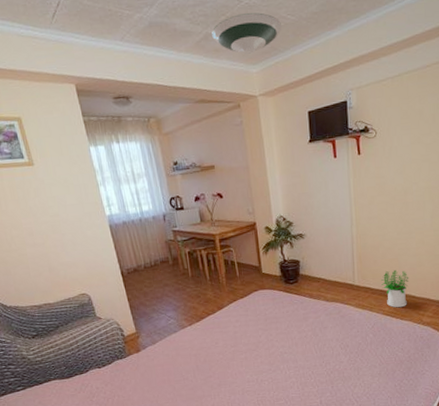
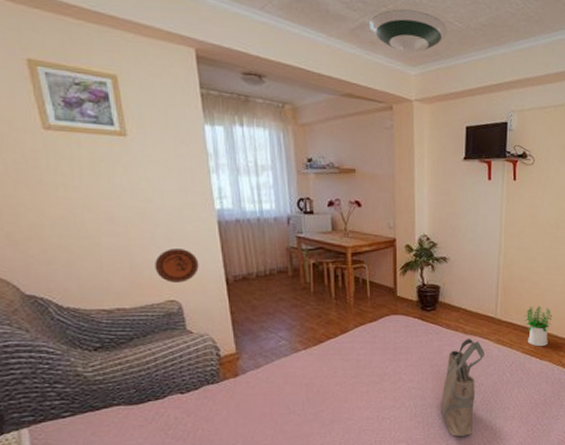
decorative plate: none [66,251,100,280] -> present [155,249,199,283]
tote bag: none [311,305,347,394] -> present [441,339,484,437]

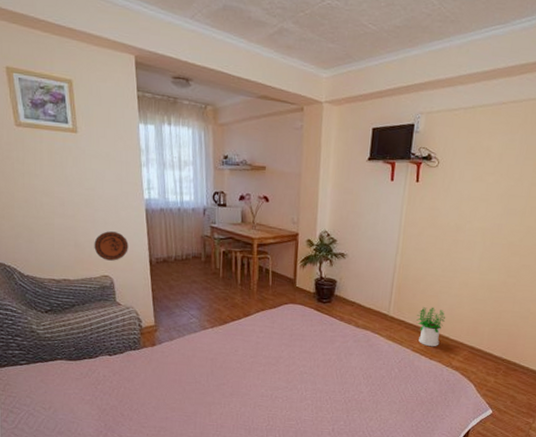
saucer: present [369,9,447,54] -> none [287,13,361,57]
tote bag: present [441,339,484,437] -> none [329,332,375,423]

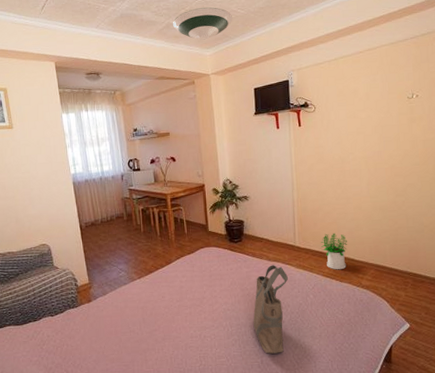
decorative plate: present [94,231,129,261] -> none [32,205,61,231]
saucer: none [287,13,361,57] -> present [173,7,232,40]
tote bag: none [329,332,375,423] -> present [253,265,288,354]

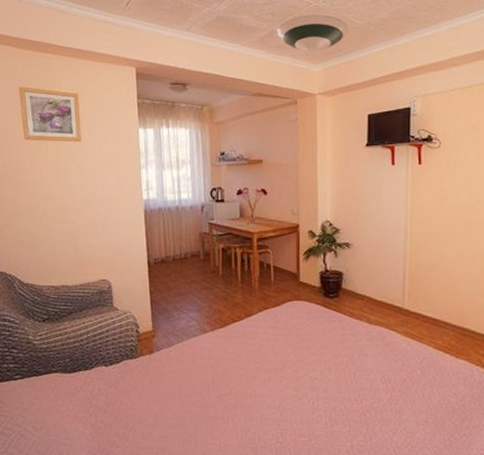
tote bag: present [253,265,288,354] -> none [344,329,391,438]
potted plant: present [321,233,348,270] -> none [435,296,469,343]

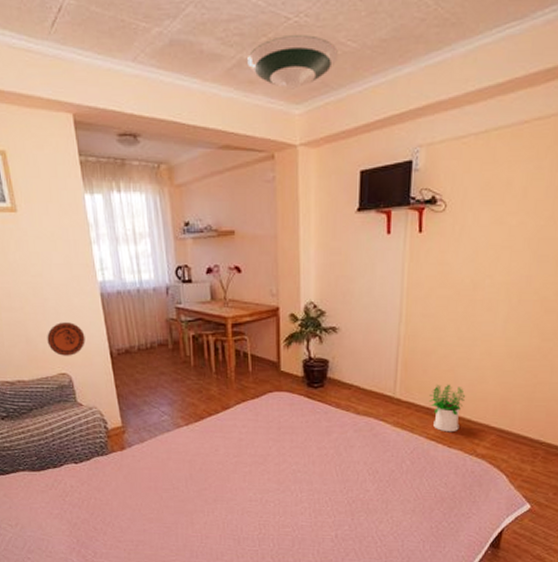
decorative plate: none [93,234,127,264] -> present [47,322,86,356]
potted plant: none [435,296,469,343] -> present [429,384,466,433]

